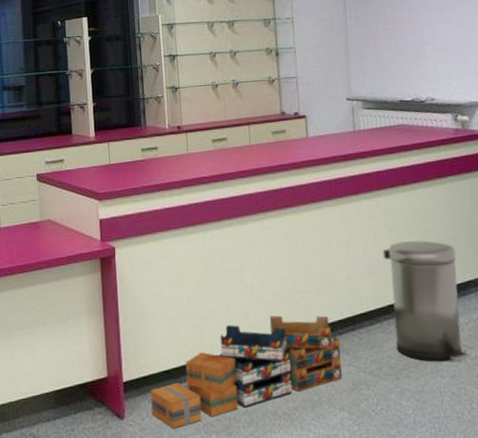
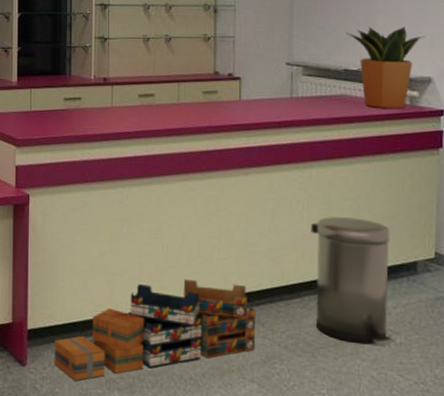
potted plant: none [398,55,469,135] -> present [346,26,425,110]

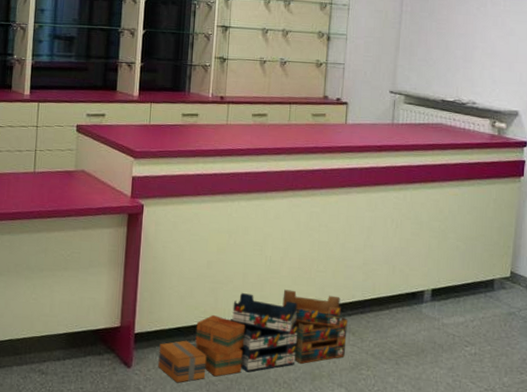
pedal bin: present [310,216,396,345] -> none [400,235,473,355]
potted plant: present [346,26,425,110] -> none [446,61,515,139]

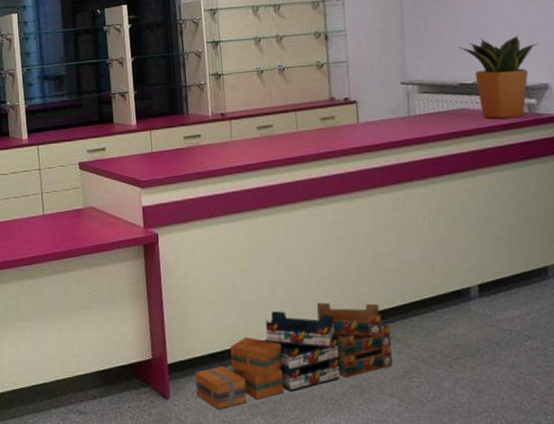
potted plant: none [446,61,515,139] -> present [459,35,539,120]

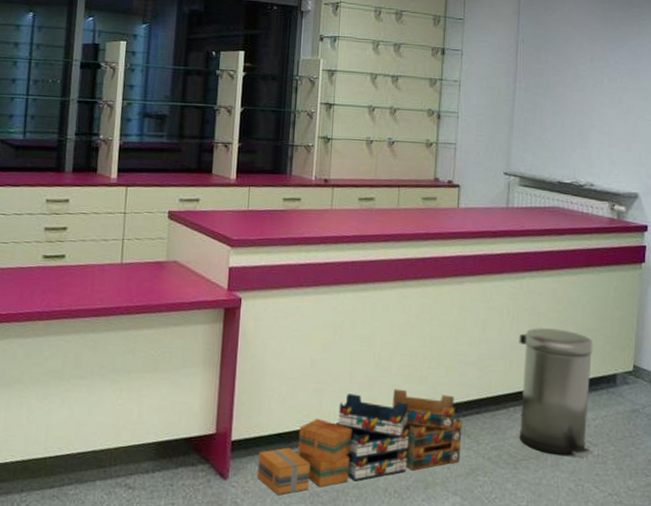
pedal bin: none [438,228,533,352] -> present [519,327,594,457]
potted plant: present [459,35,539,120] -> none [562,141,634,224]

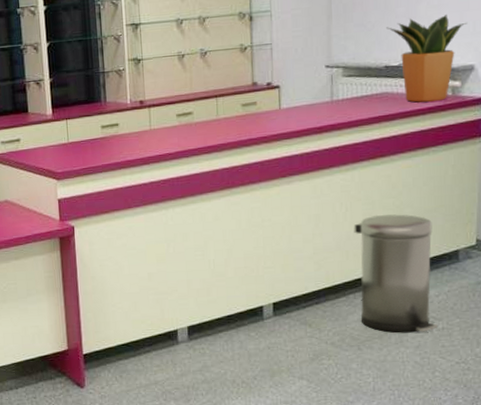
cardboard boxes: present [257,389,462,495] -> none [110,290,303,396]
potted plant: none [562,141,634,224] -> present [386,13,468,103]

